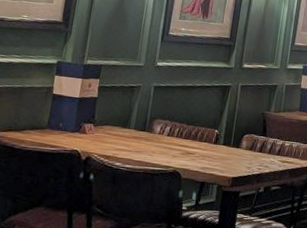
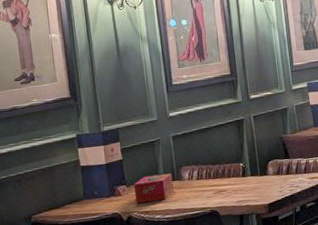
tissue box: none [99,119,144,148] -> present [134,173,174,203]

